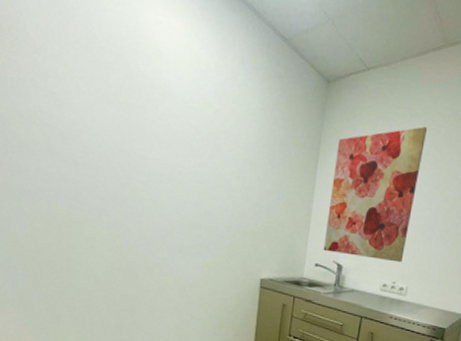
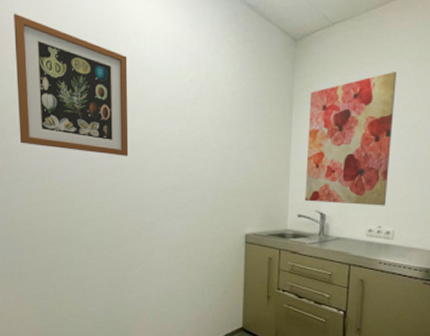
wall art: none [20,12,148,187] -> present [14,13,129,156]

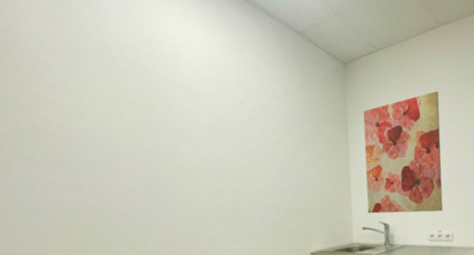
wall art: present [14,13,129,156] -> none [20,32,174,184]

